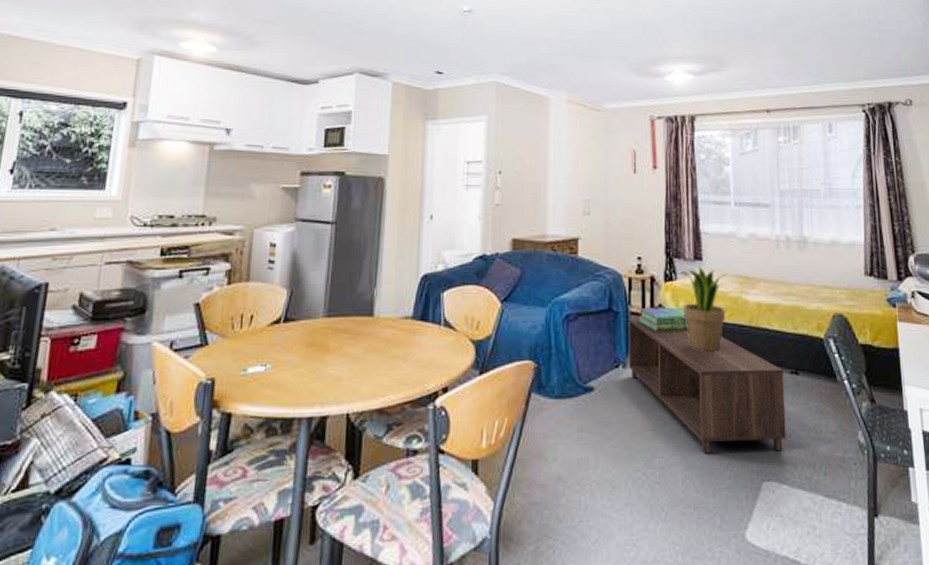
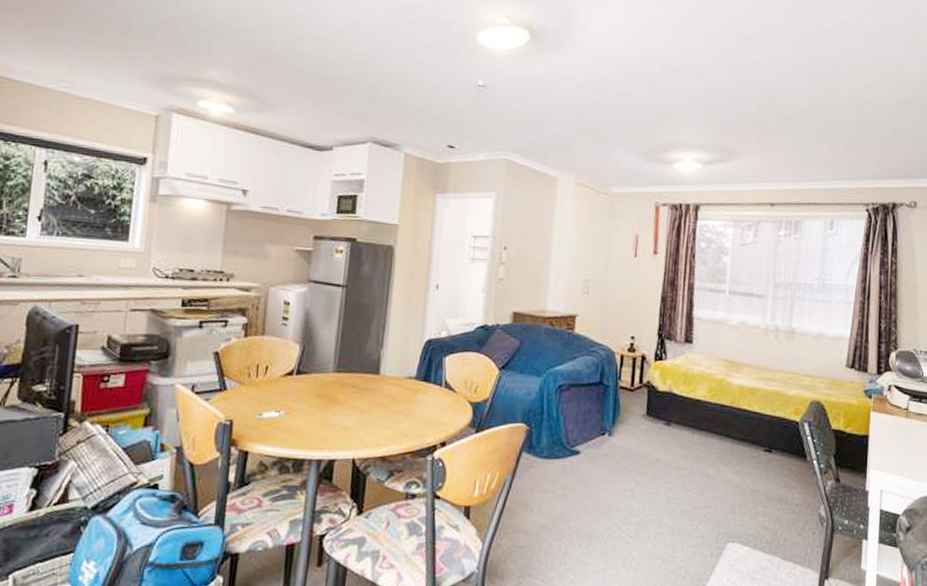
coffee table: present [629,317,786,454] -> none [614,391,758,518]
stack of books: present [638,307,688,331] -> none [627,383,673,407]
potted plant: present [678,267,727,352] -> none [668,350,715,427]

